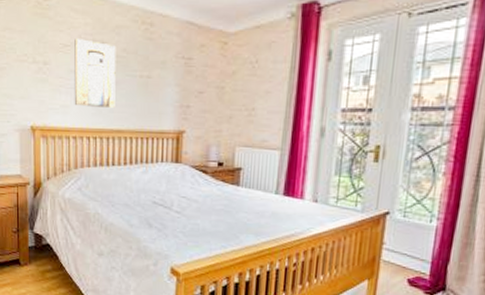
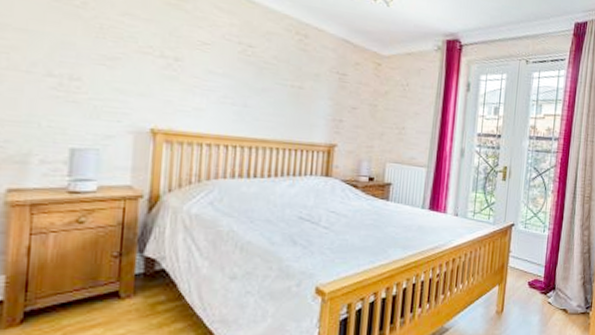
wall art: present [74,37,116,109] -> none [211,37,266,117]

